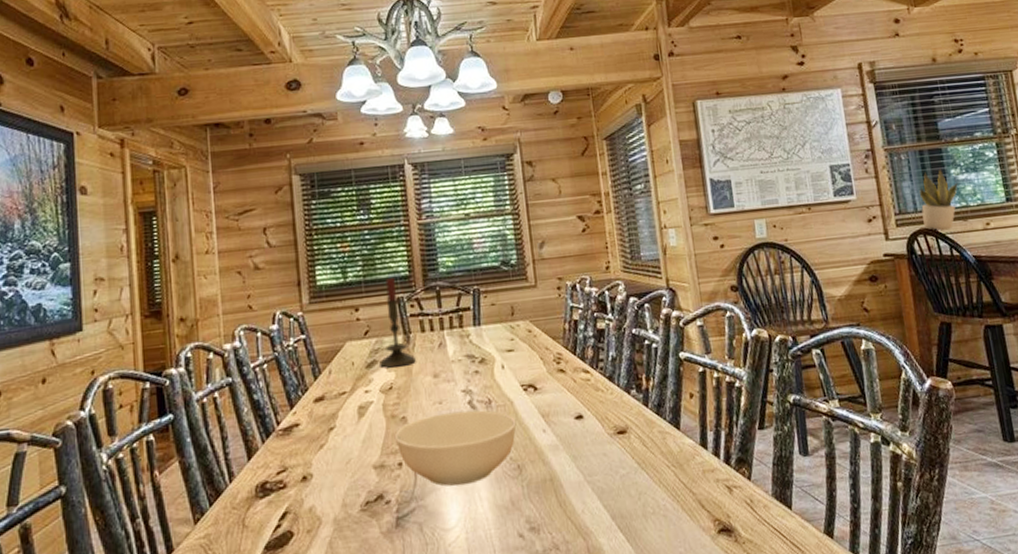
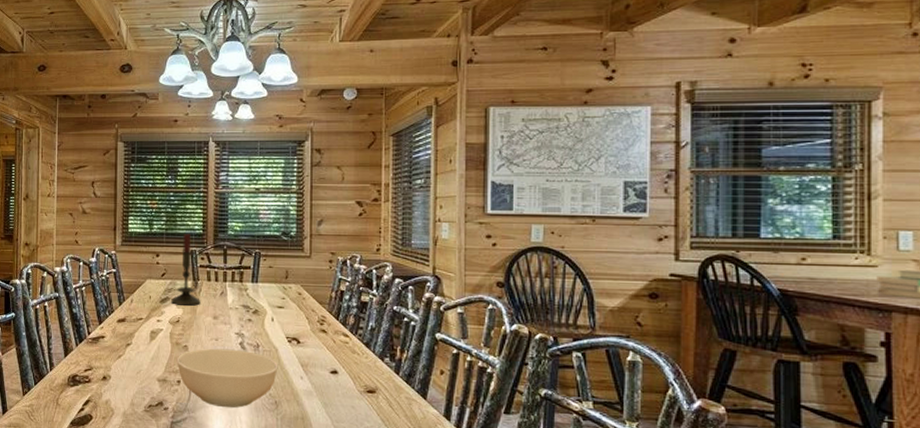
potted plant: present [920,169,958,231] -> none [724,197,774,260]

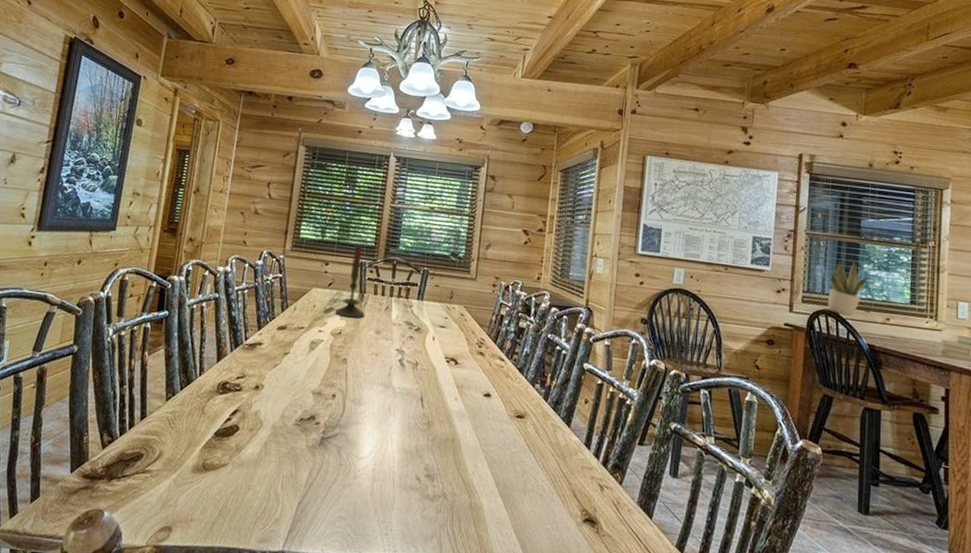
bowl: present [176,348,278,408] -> none [334,363,435,427]
potted plant: none [724,197,774,260] -> present [828,261,868,317]

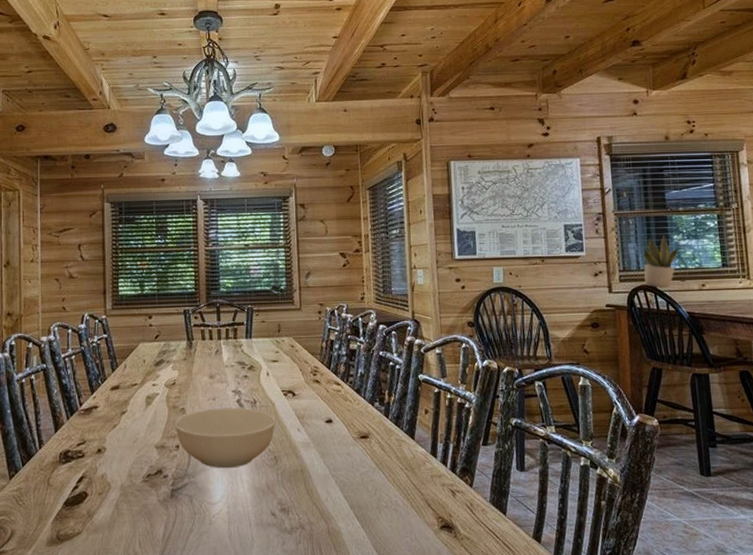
bowl: none [334,363,435,427] -> present [174,407,276,469]
candle: present [335,244,365,319] -> none [166,292,196,367]

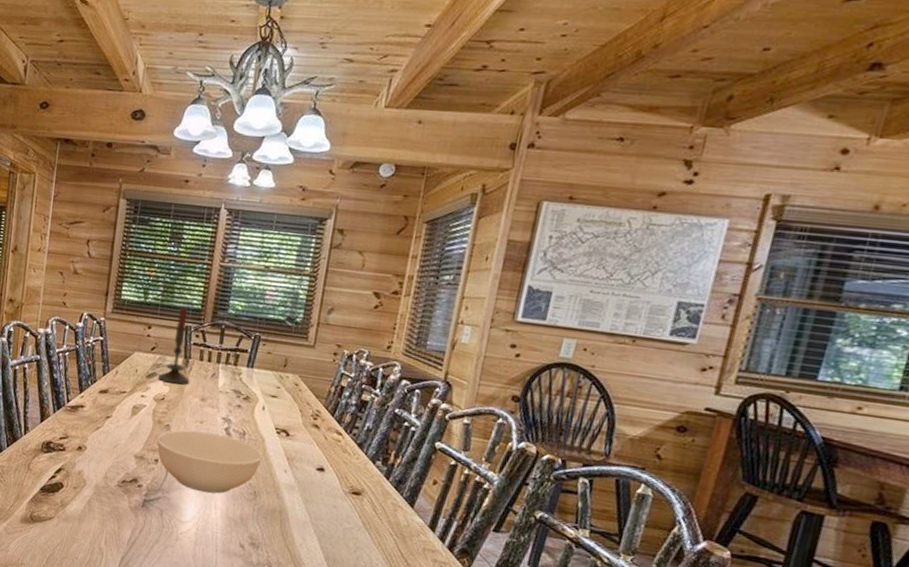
candle: none [166,292,196,367] -> present [158,306,190,385]
potted plant: present [644,234,679,288] -> none [771,334,840,403]

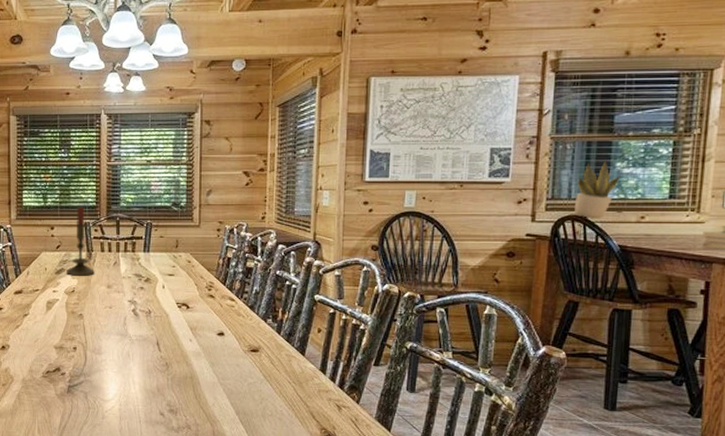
bowl: present [156,430,263,494] -> none [72,316,169,371]
potted plant: none [771,334,840,403] -> present [574,161,621,219]

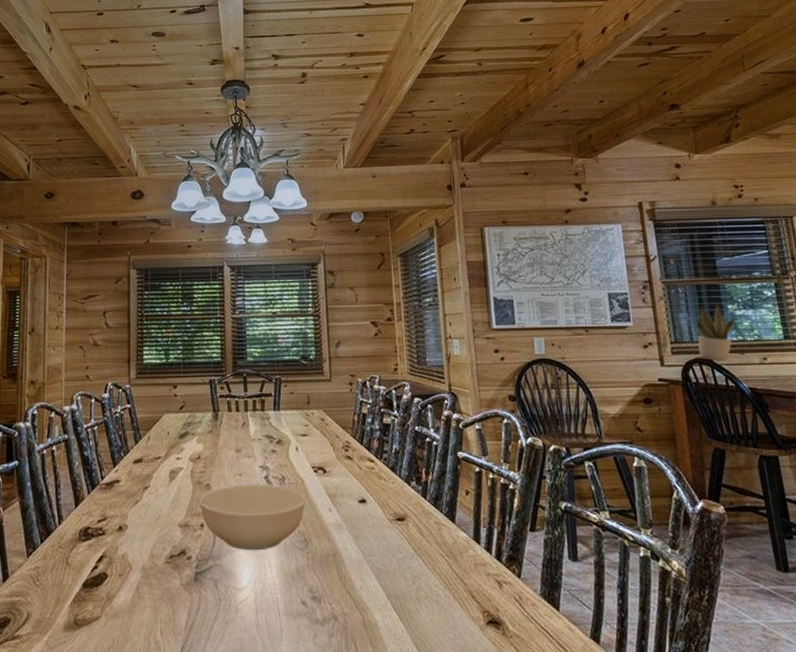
candle: present [66,205,95,276] -> none [191,361,222,440]
bowl: none [72,316,169,371] -> present [199,484,306,551]

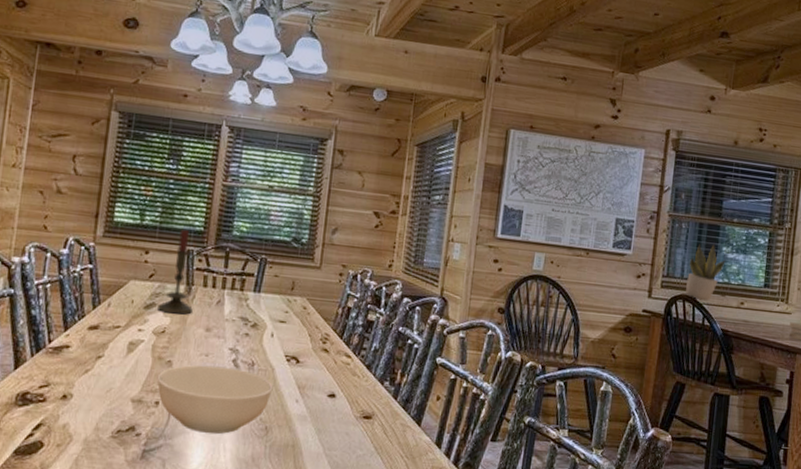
candle: none [191,361,222,440] -> present [157,229,193,315]

